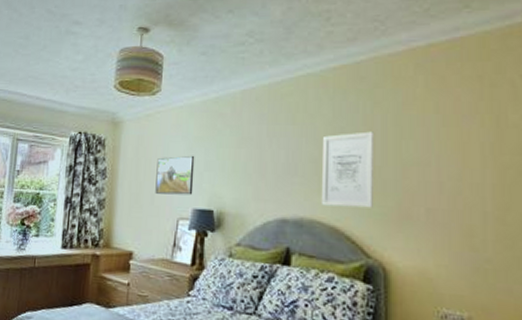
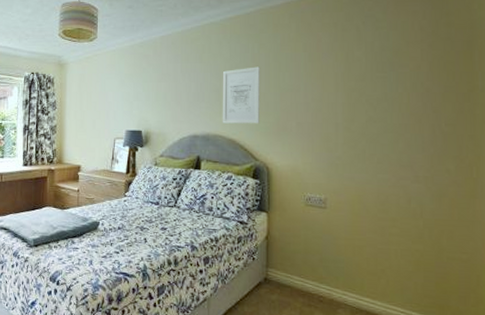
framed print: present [155,155,195,195] -> none [96,88,126,120]

